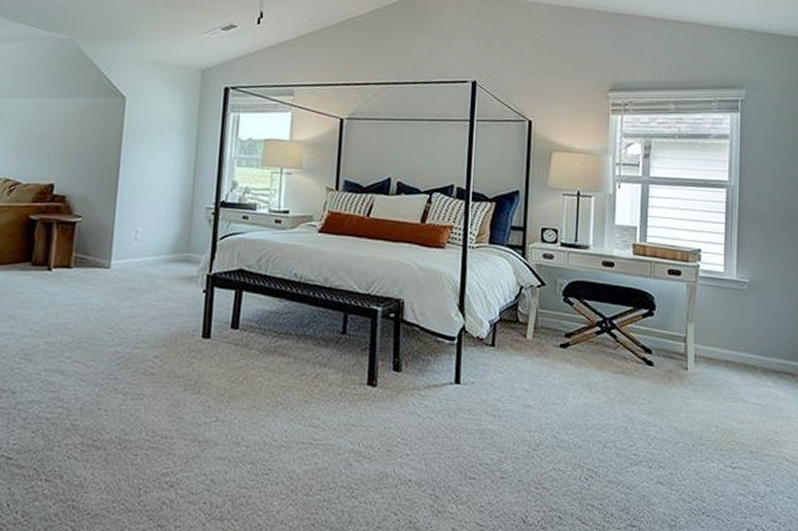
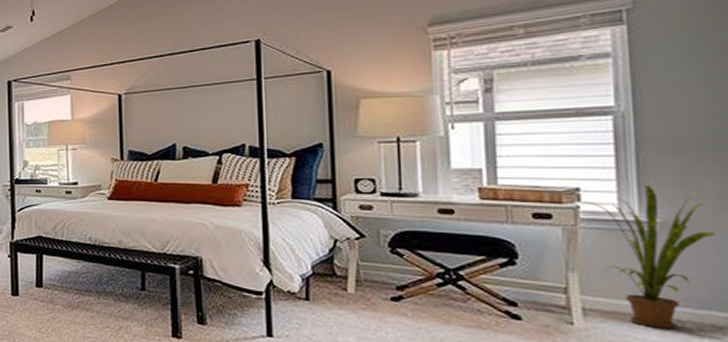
house plant: none [701,249,780,374] -> present [581,184,715,329]

